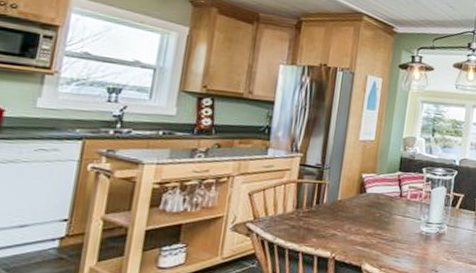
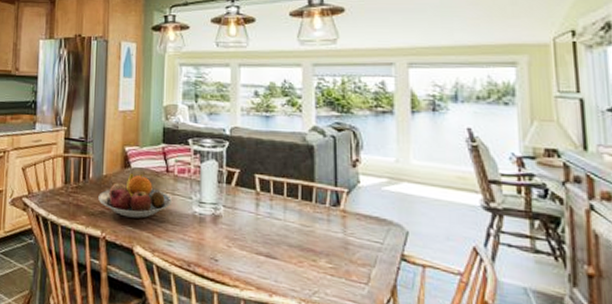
fruit bowl: none [331,197,403,239] -> present [98,172,173,219]

